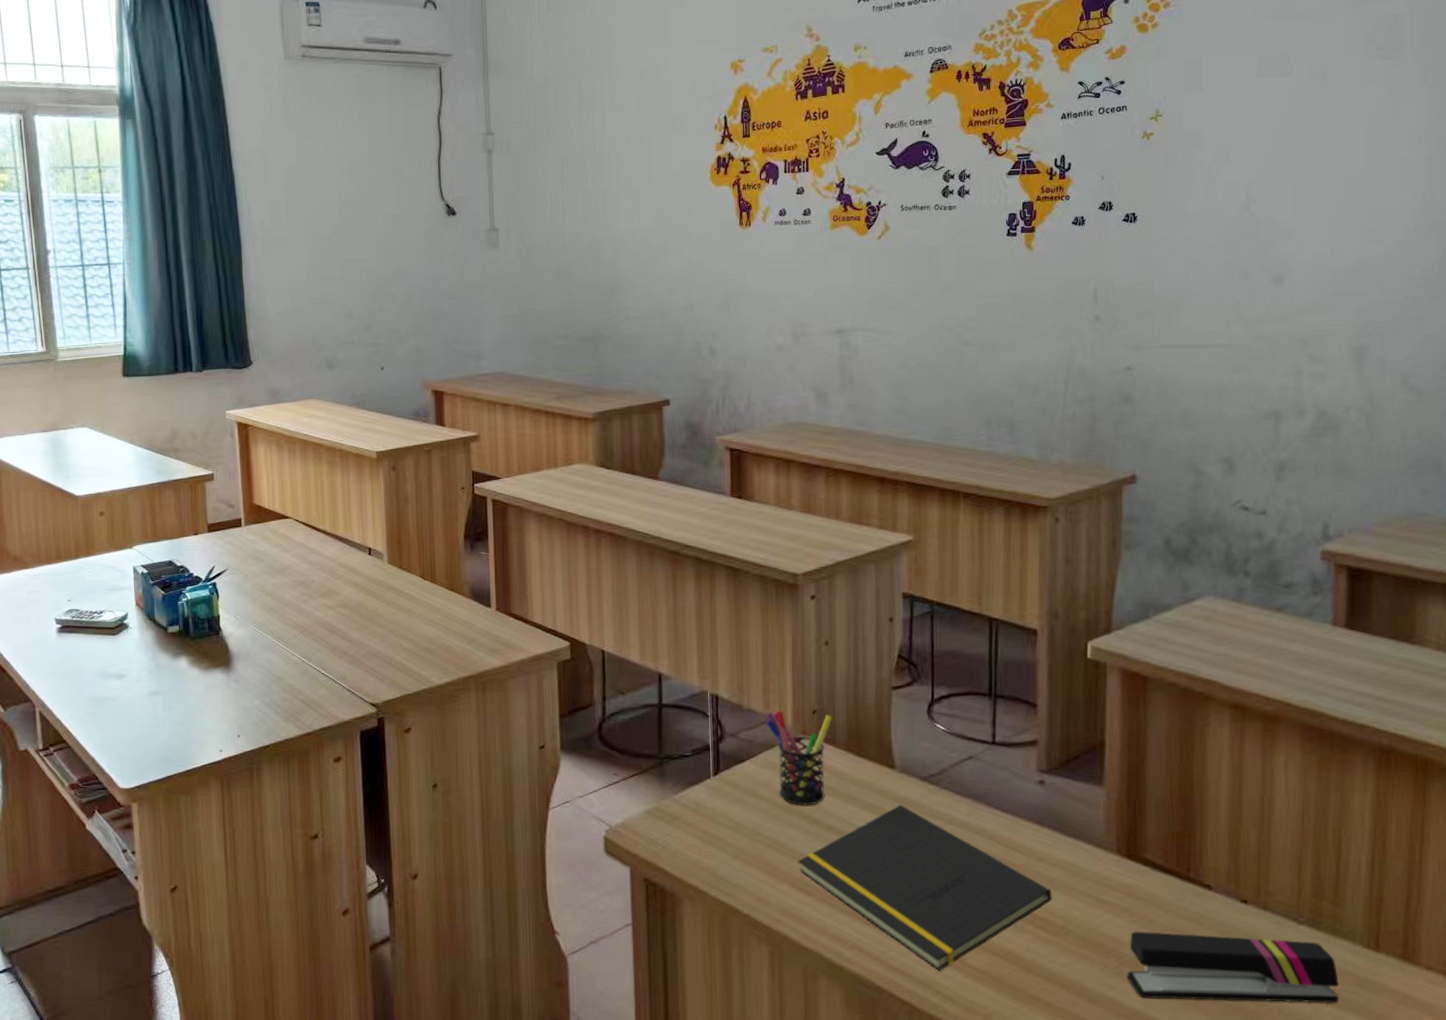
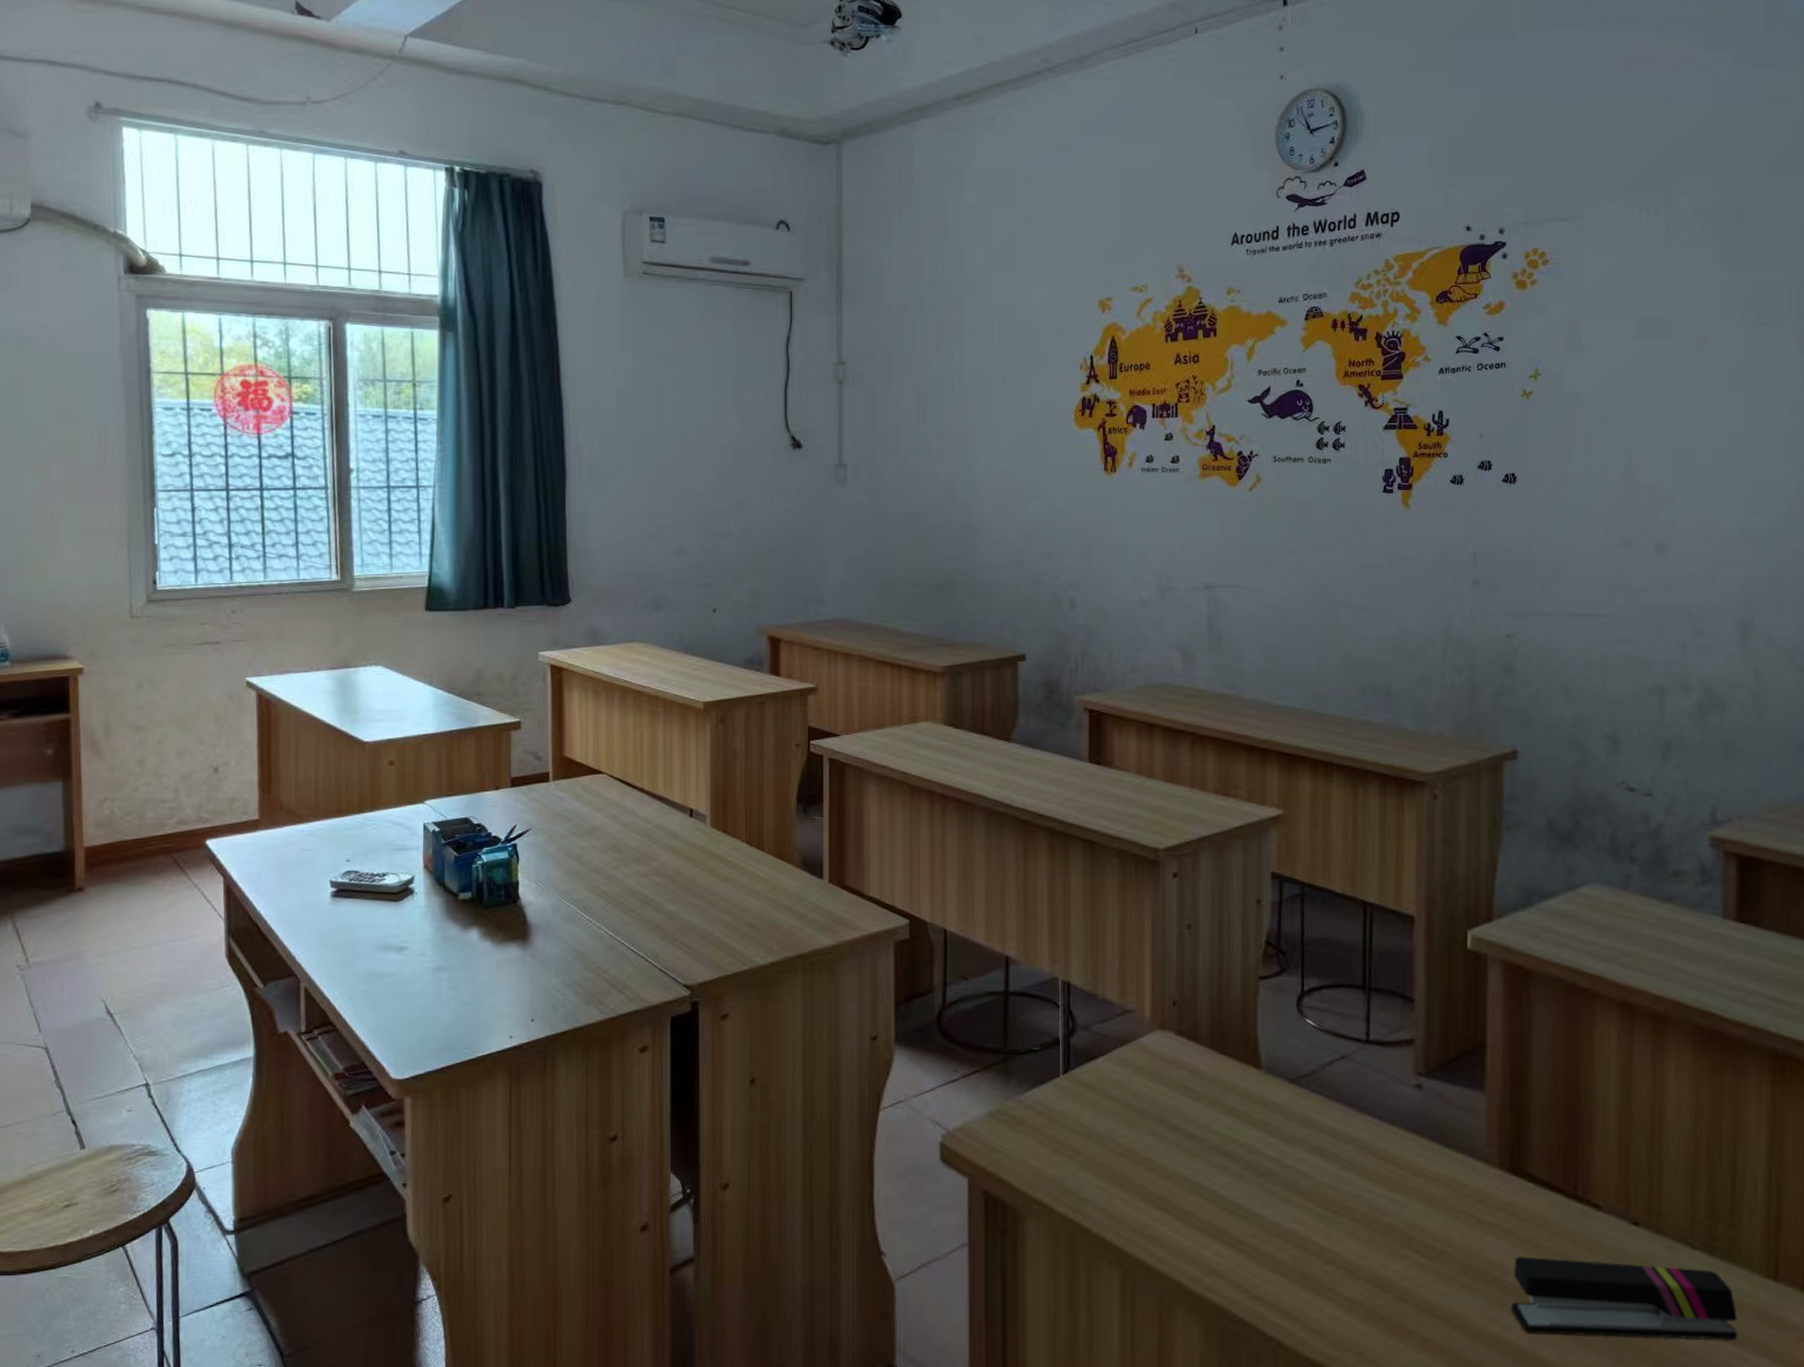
pen holder: present [766,710,832,806] -> none [1122,1001,1194,1110]
notepad: present [798,805,1052,972] -> none [1154,1110,1430,1302]

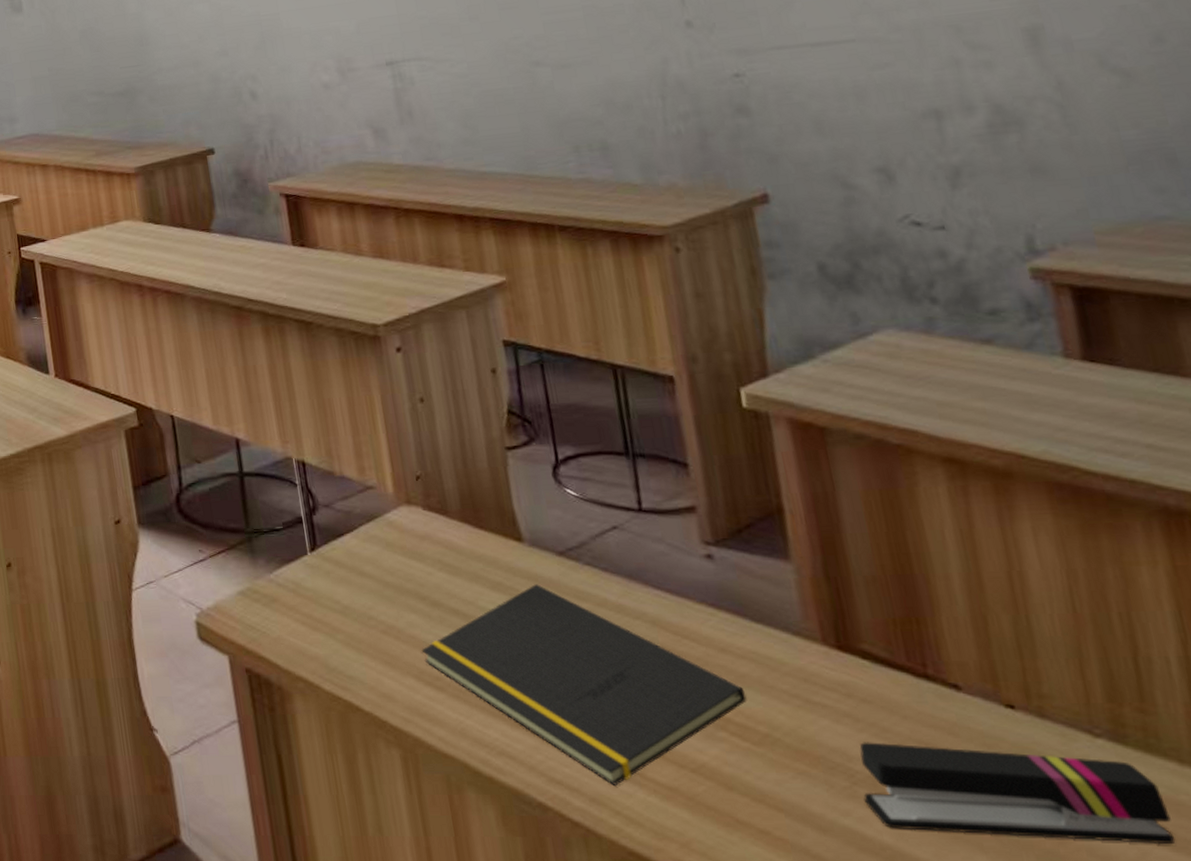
notepad: none [1154,1110,1430,1302] -> present [421,584,747,787]

